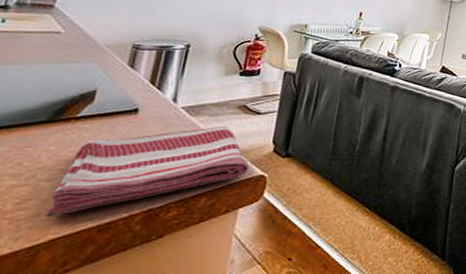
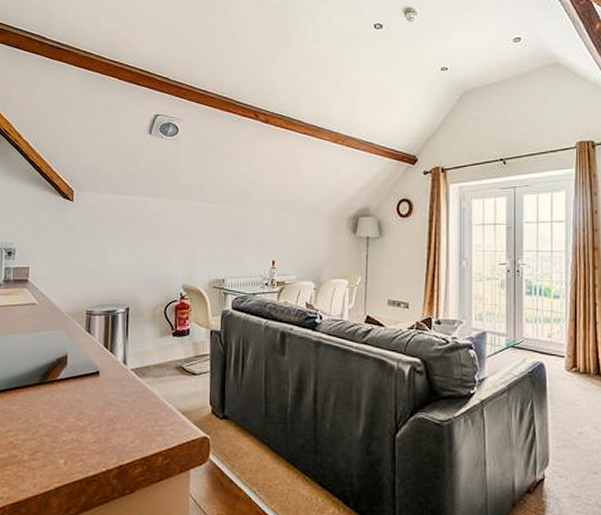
dish towel: present [45,126,249,218] -> none [50,387,193,468]

